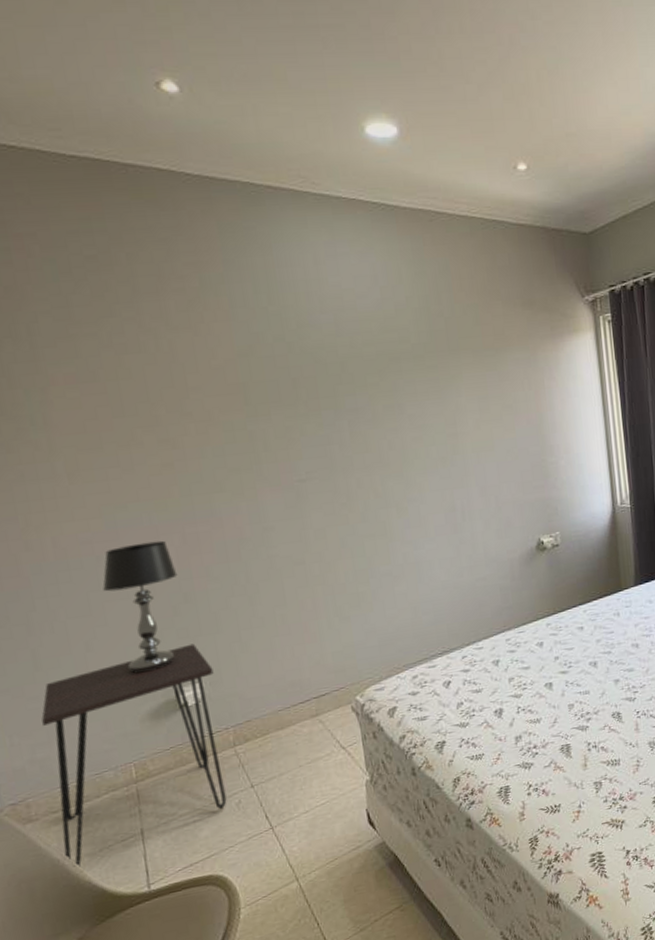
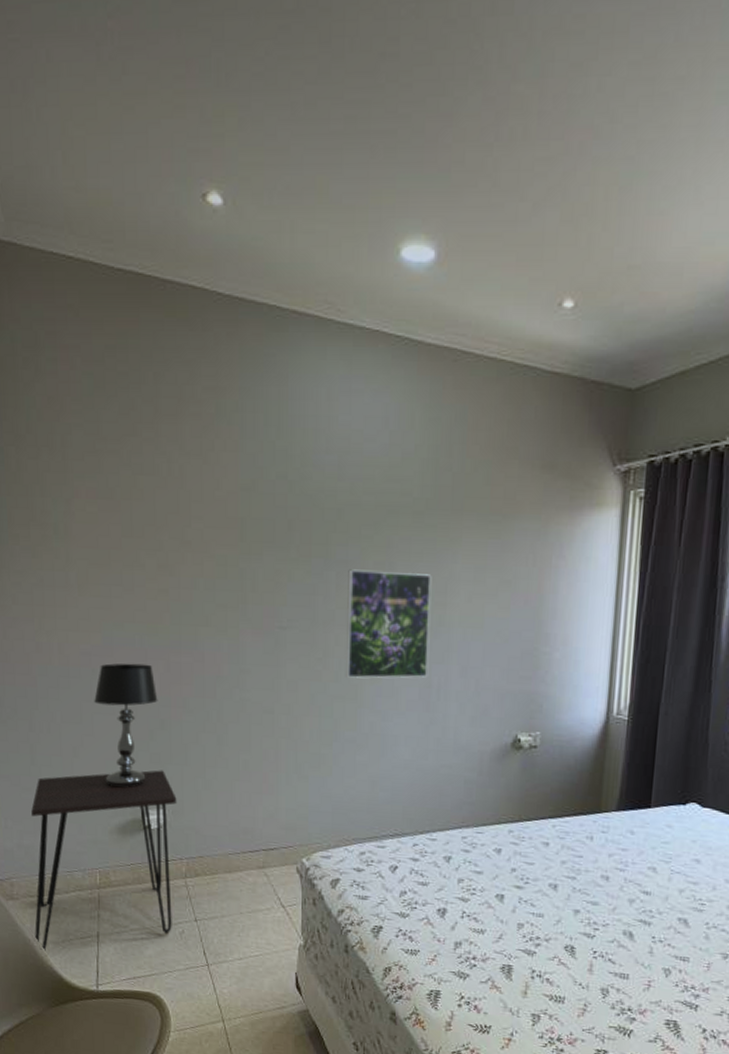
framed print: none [359,410,450,516] -> present [346,569,432,679]

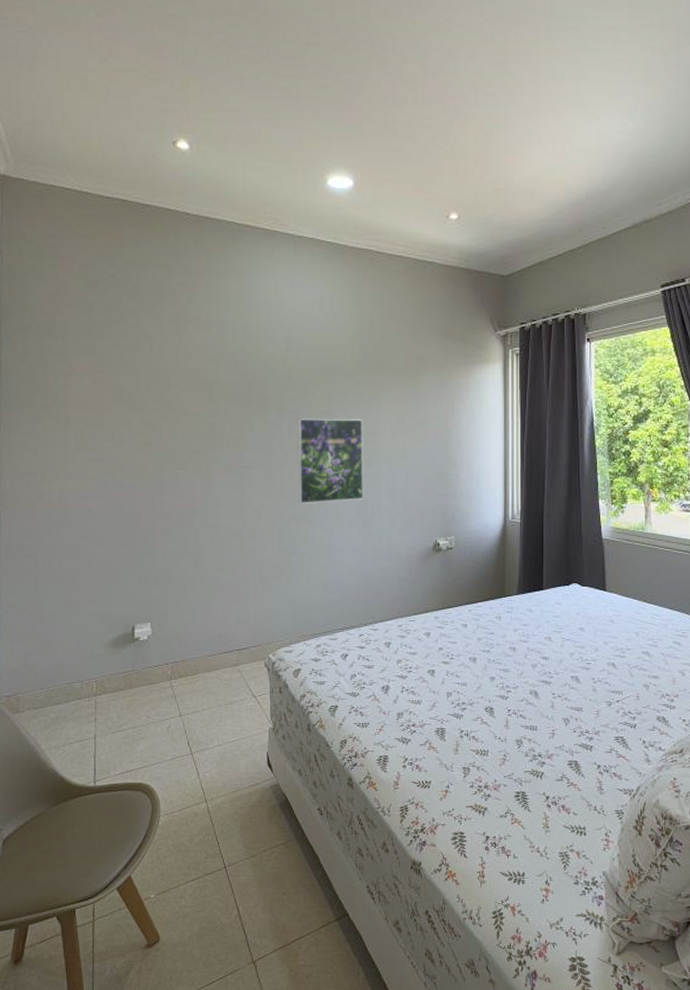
desk: present [31,770,177,952] -> none [35,590,162,756]
table lamp: present [94,663,158,788] -> none [90,503,145,608]

